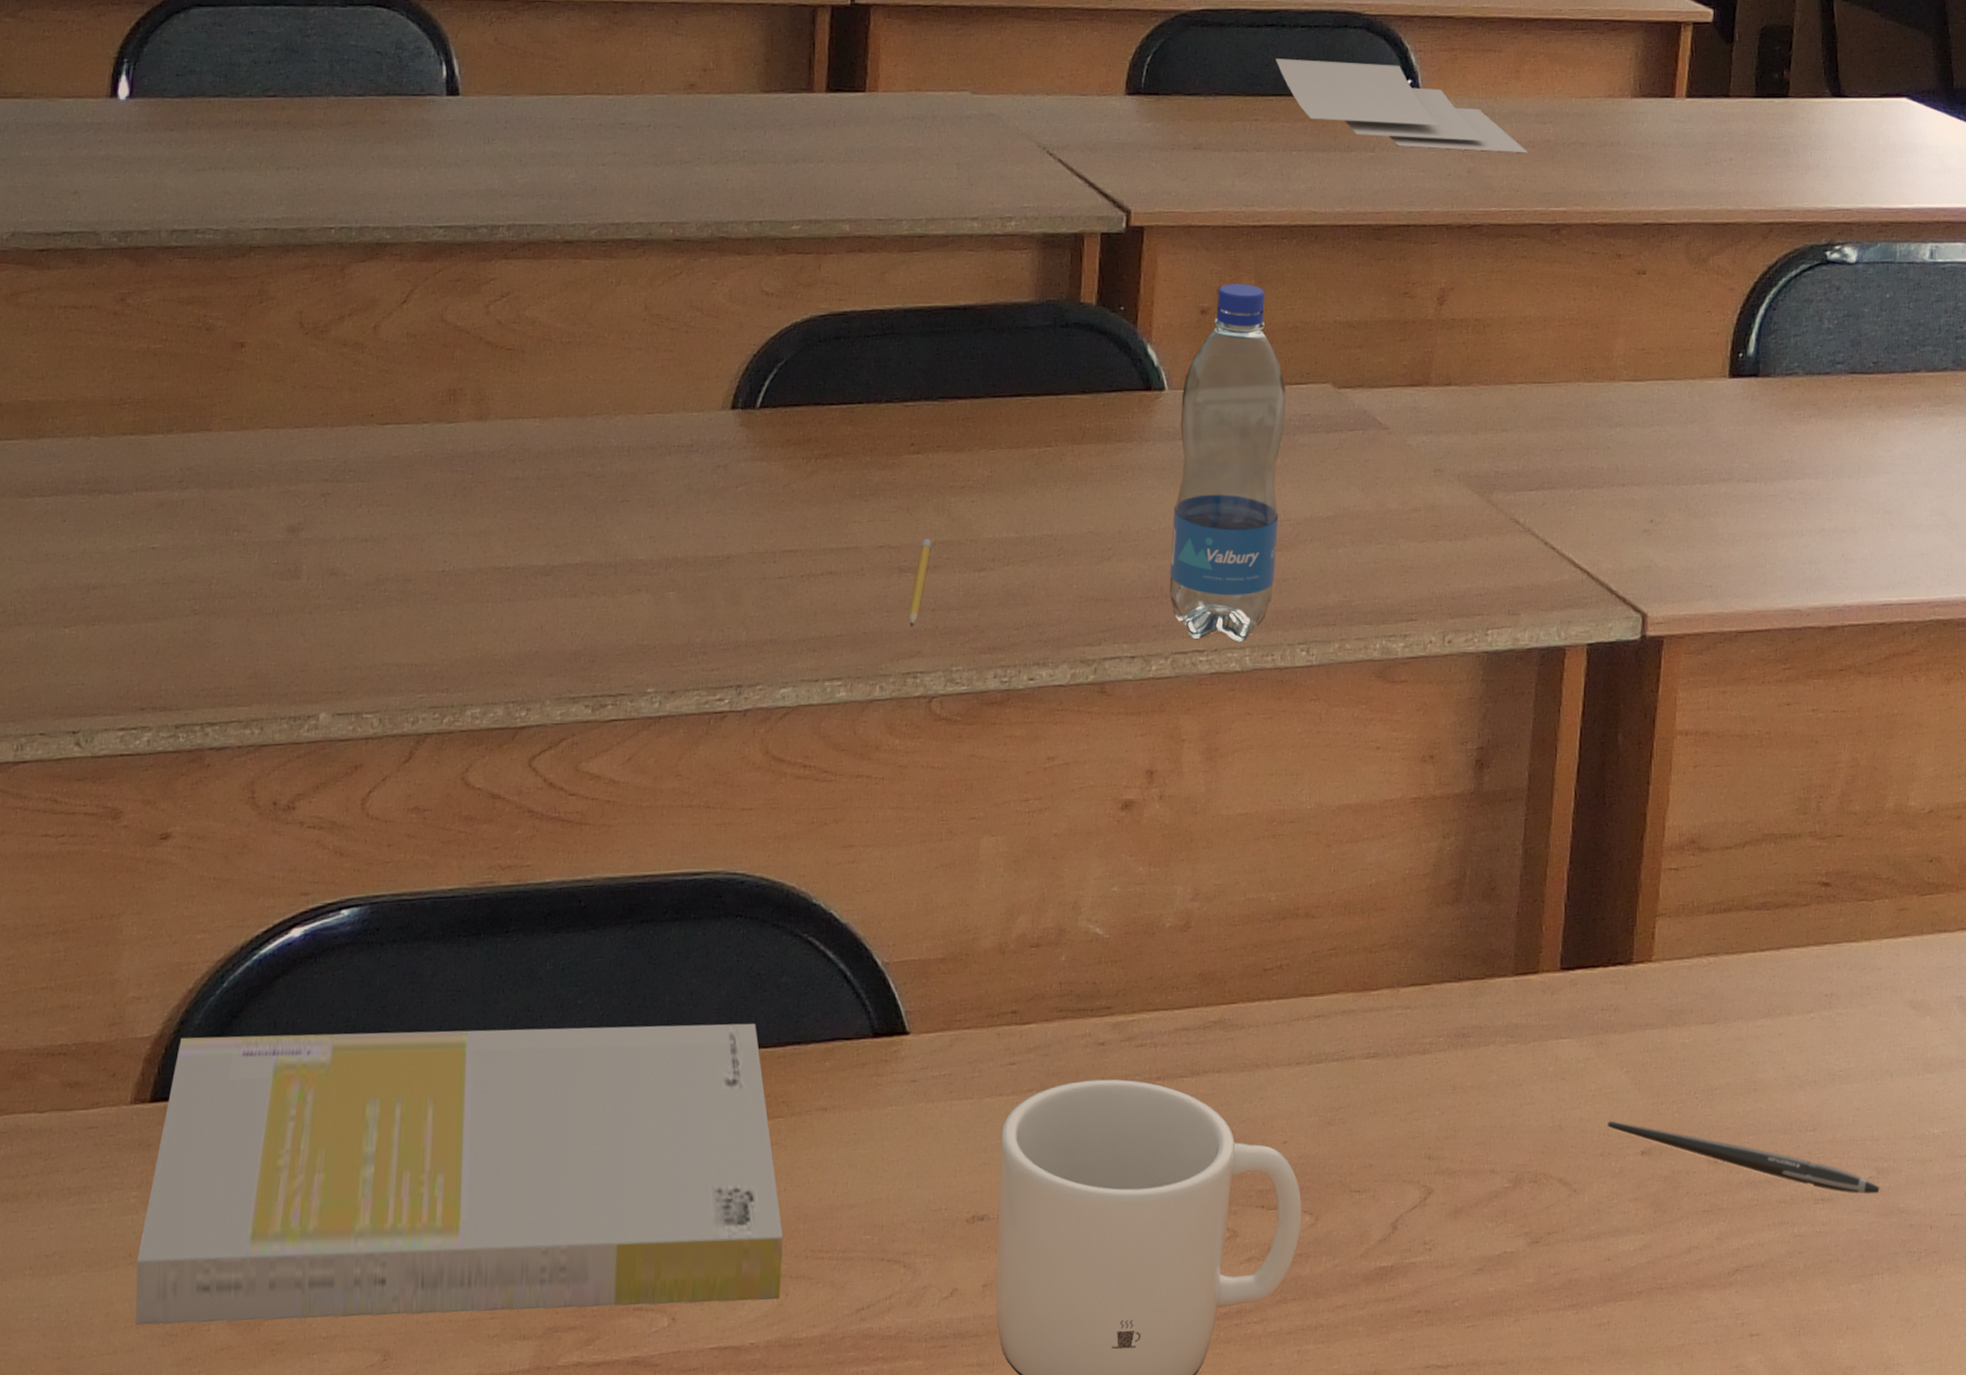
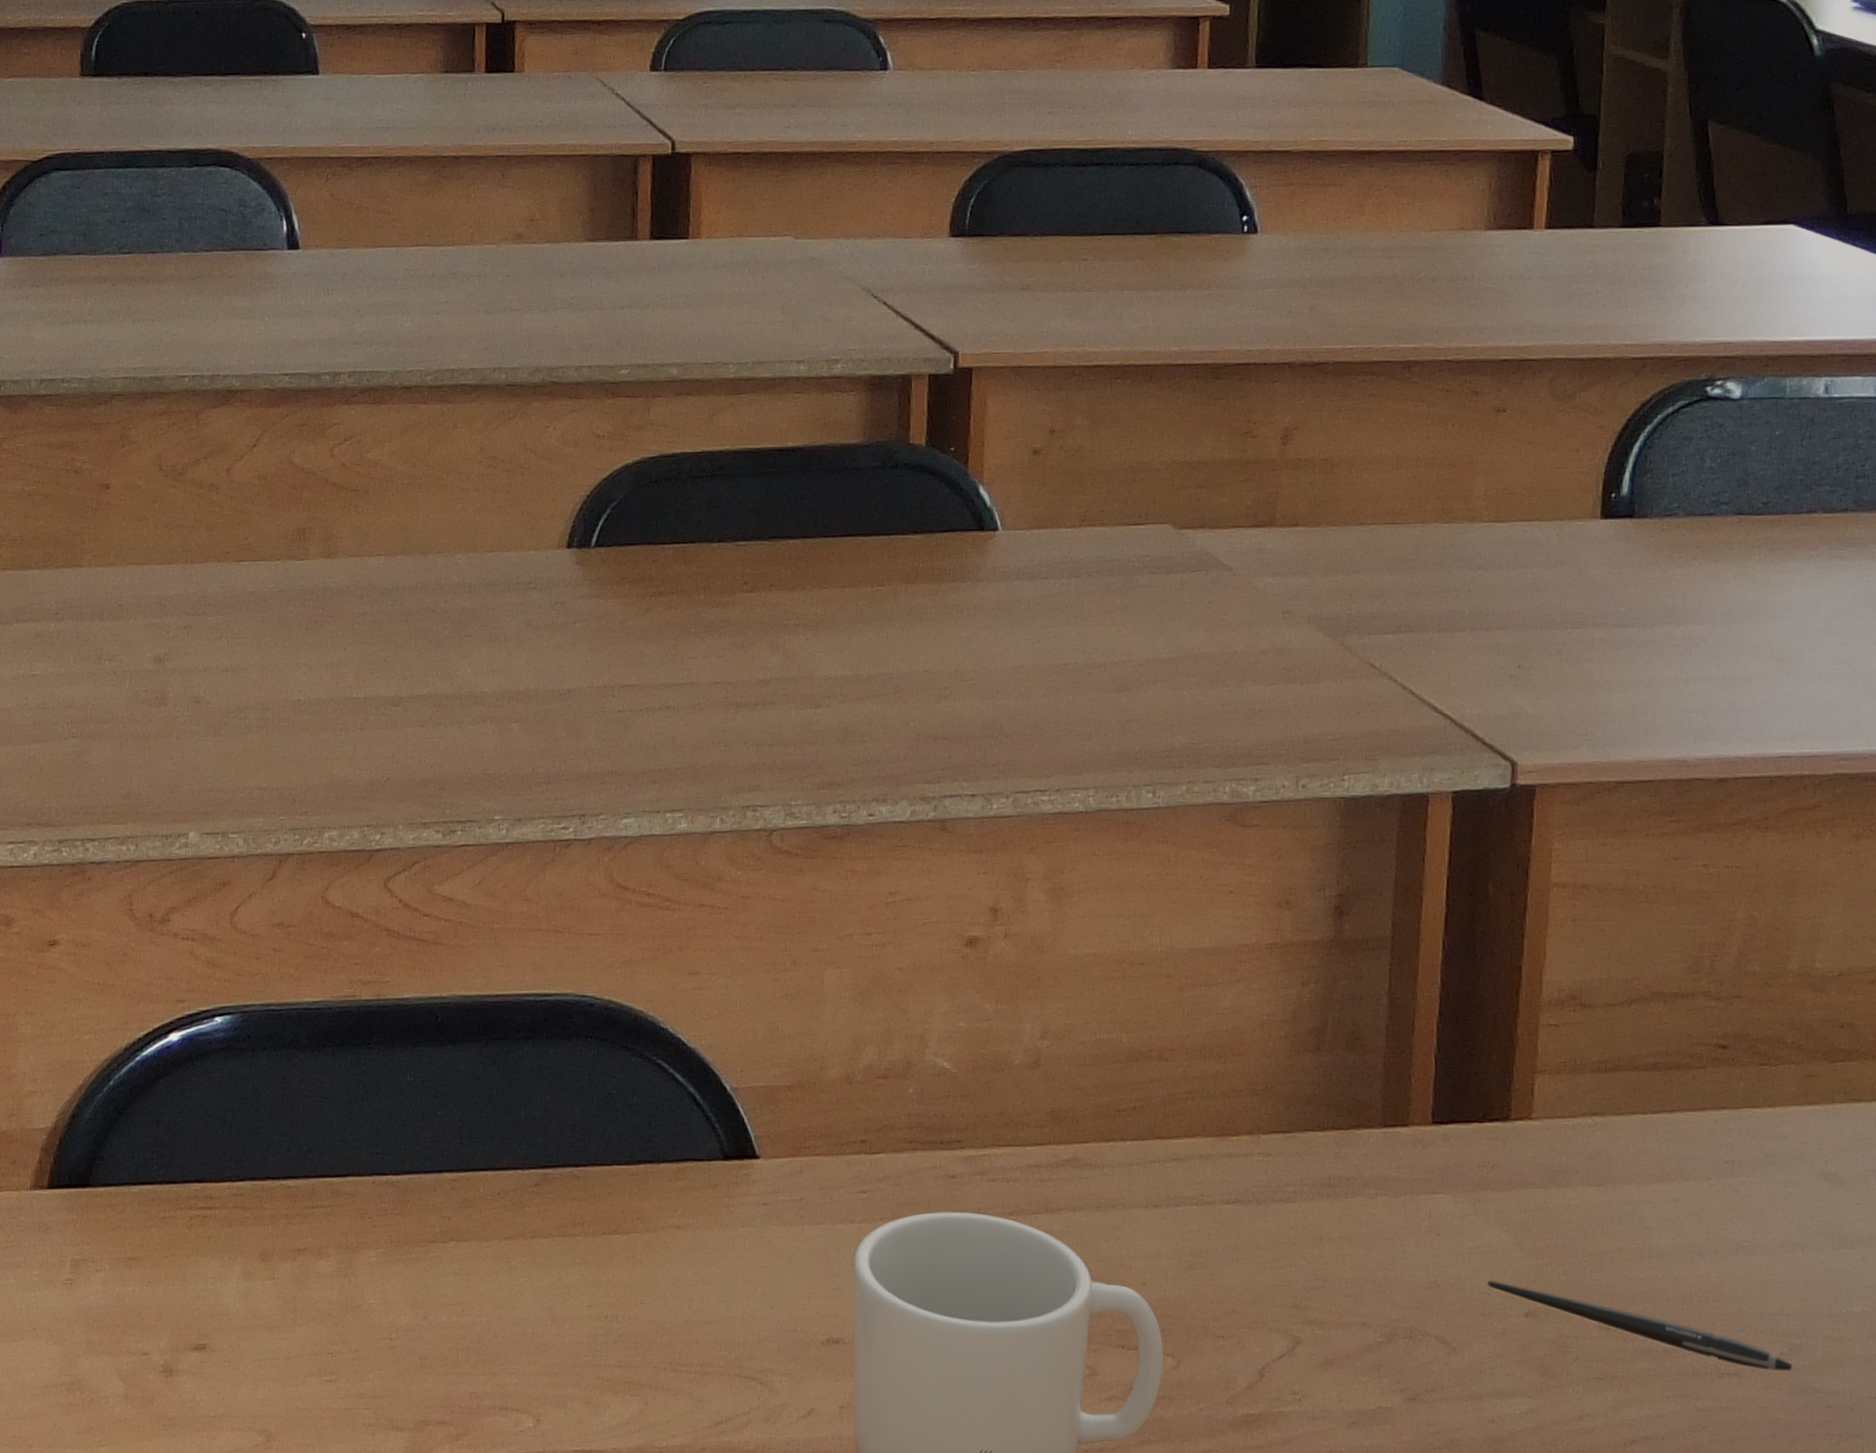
book: present [135,1023,783,1326] -> none [40,1130,642,1408]
pencil: present [908,538,932,627] -> none [745,674,768,762]
bottle: present [1169,284,1287,642] -> none [1008,424,1125,782]
papers: present [1276,59,1528,153] -> none [1104,197,1374,289]

